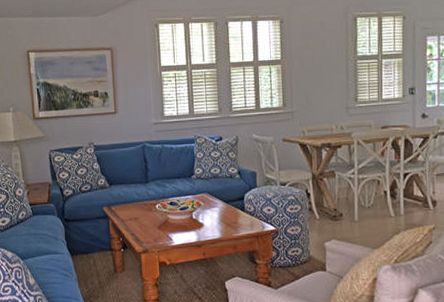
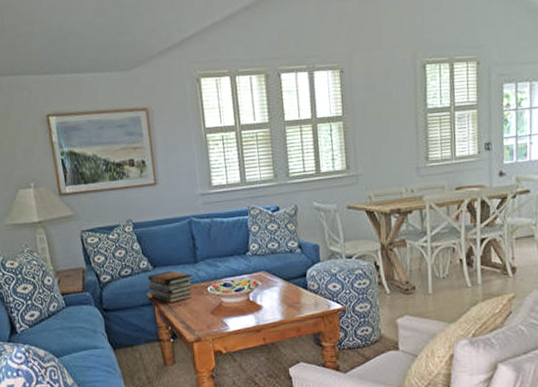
book stack: none [104,188,143,218] -> present [147,270,193,304]

